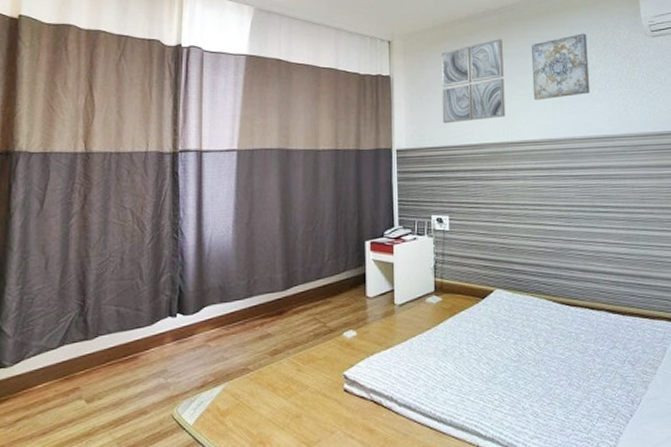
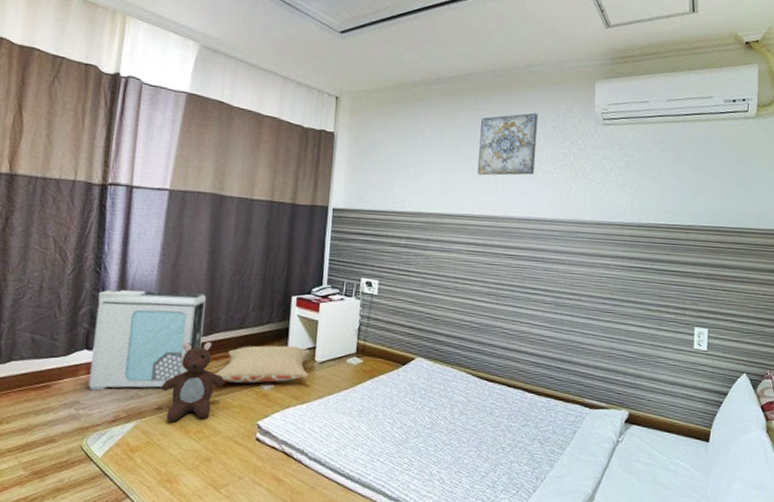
air purifier: none [175,248,281,358] -> present [88,289,206,391]
teddy bear: none [245,295,308,382] -> present [161,341,225,423]
pillow: none [298,291,389,335] -> present [216,345,310,383]
wall art: present [441,39,506,124] -> none [383,108,453,189]

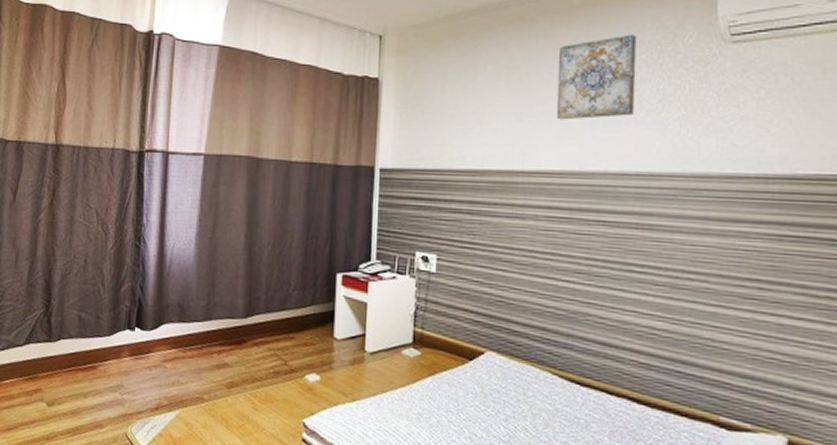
air purifier: present [88,289,206,391] -> none [131,265,245,377]
teddy bear: present [161,341,225,423] -> none [201,324,267,414]
pillow: present [216,345,310,383] -> none [257,330,359,375]

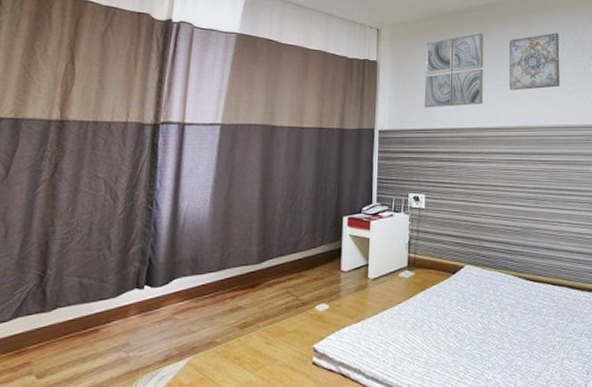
wall art: none [438,38,521,142] -> present [424,33,483,108]

